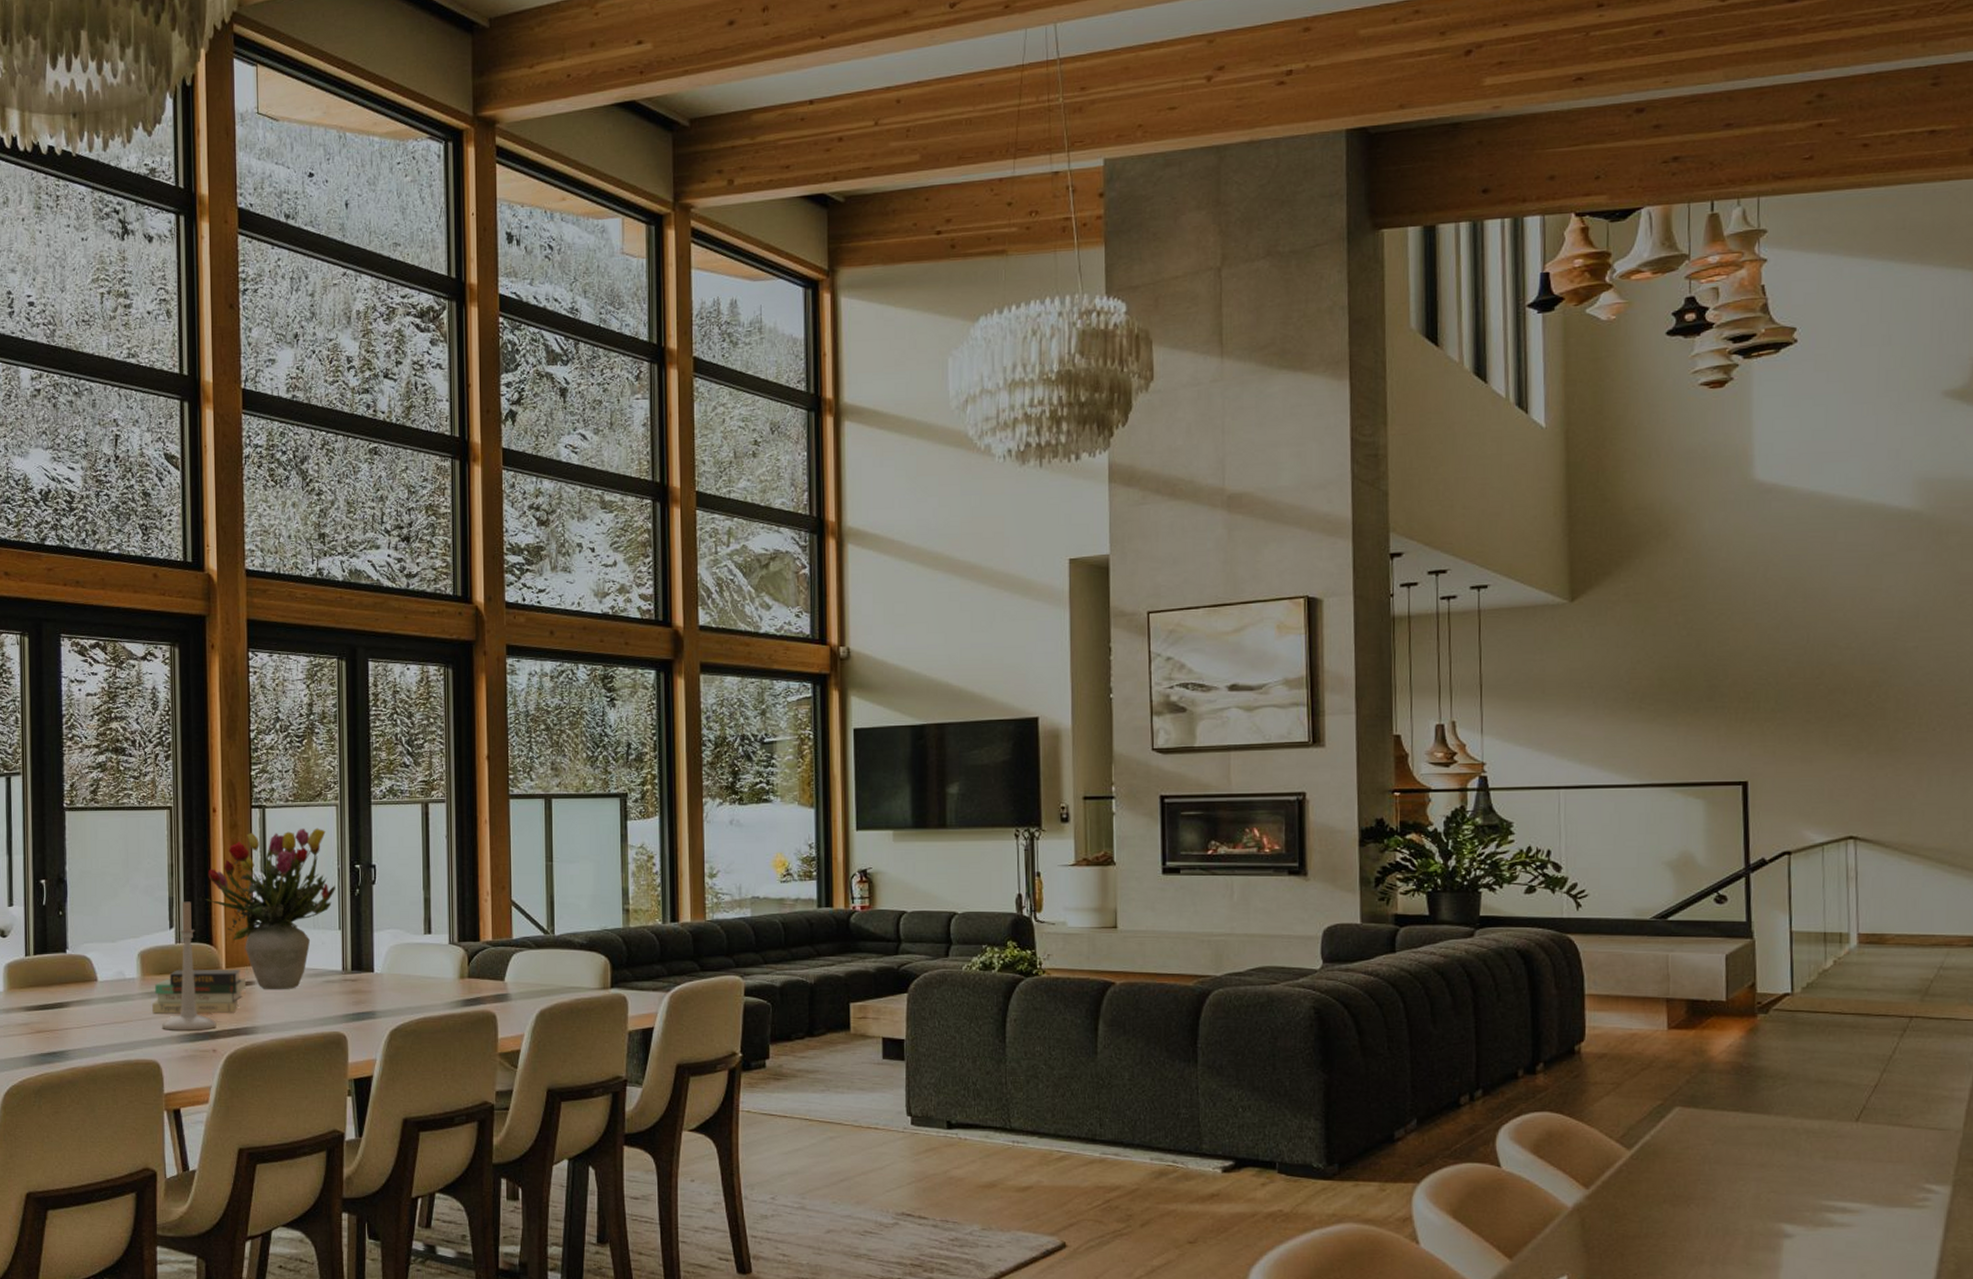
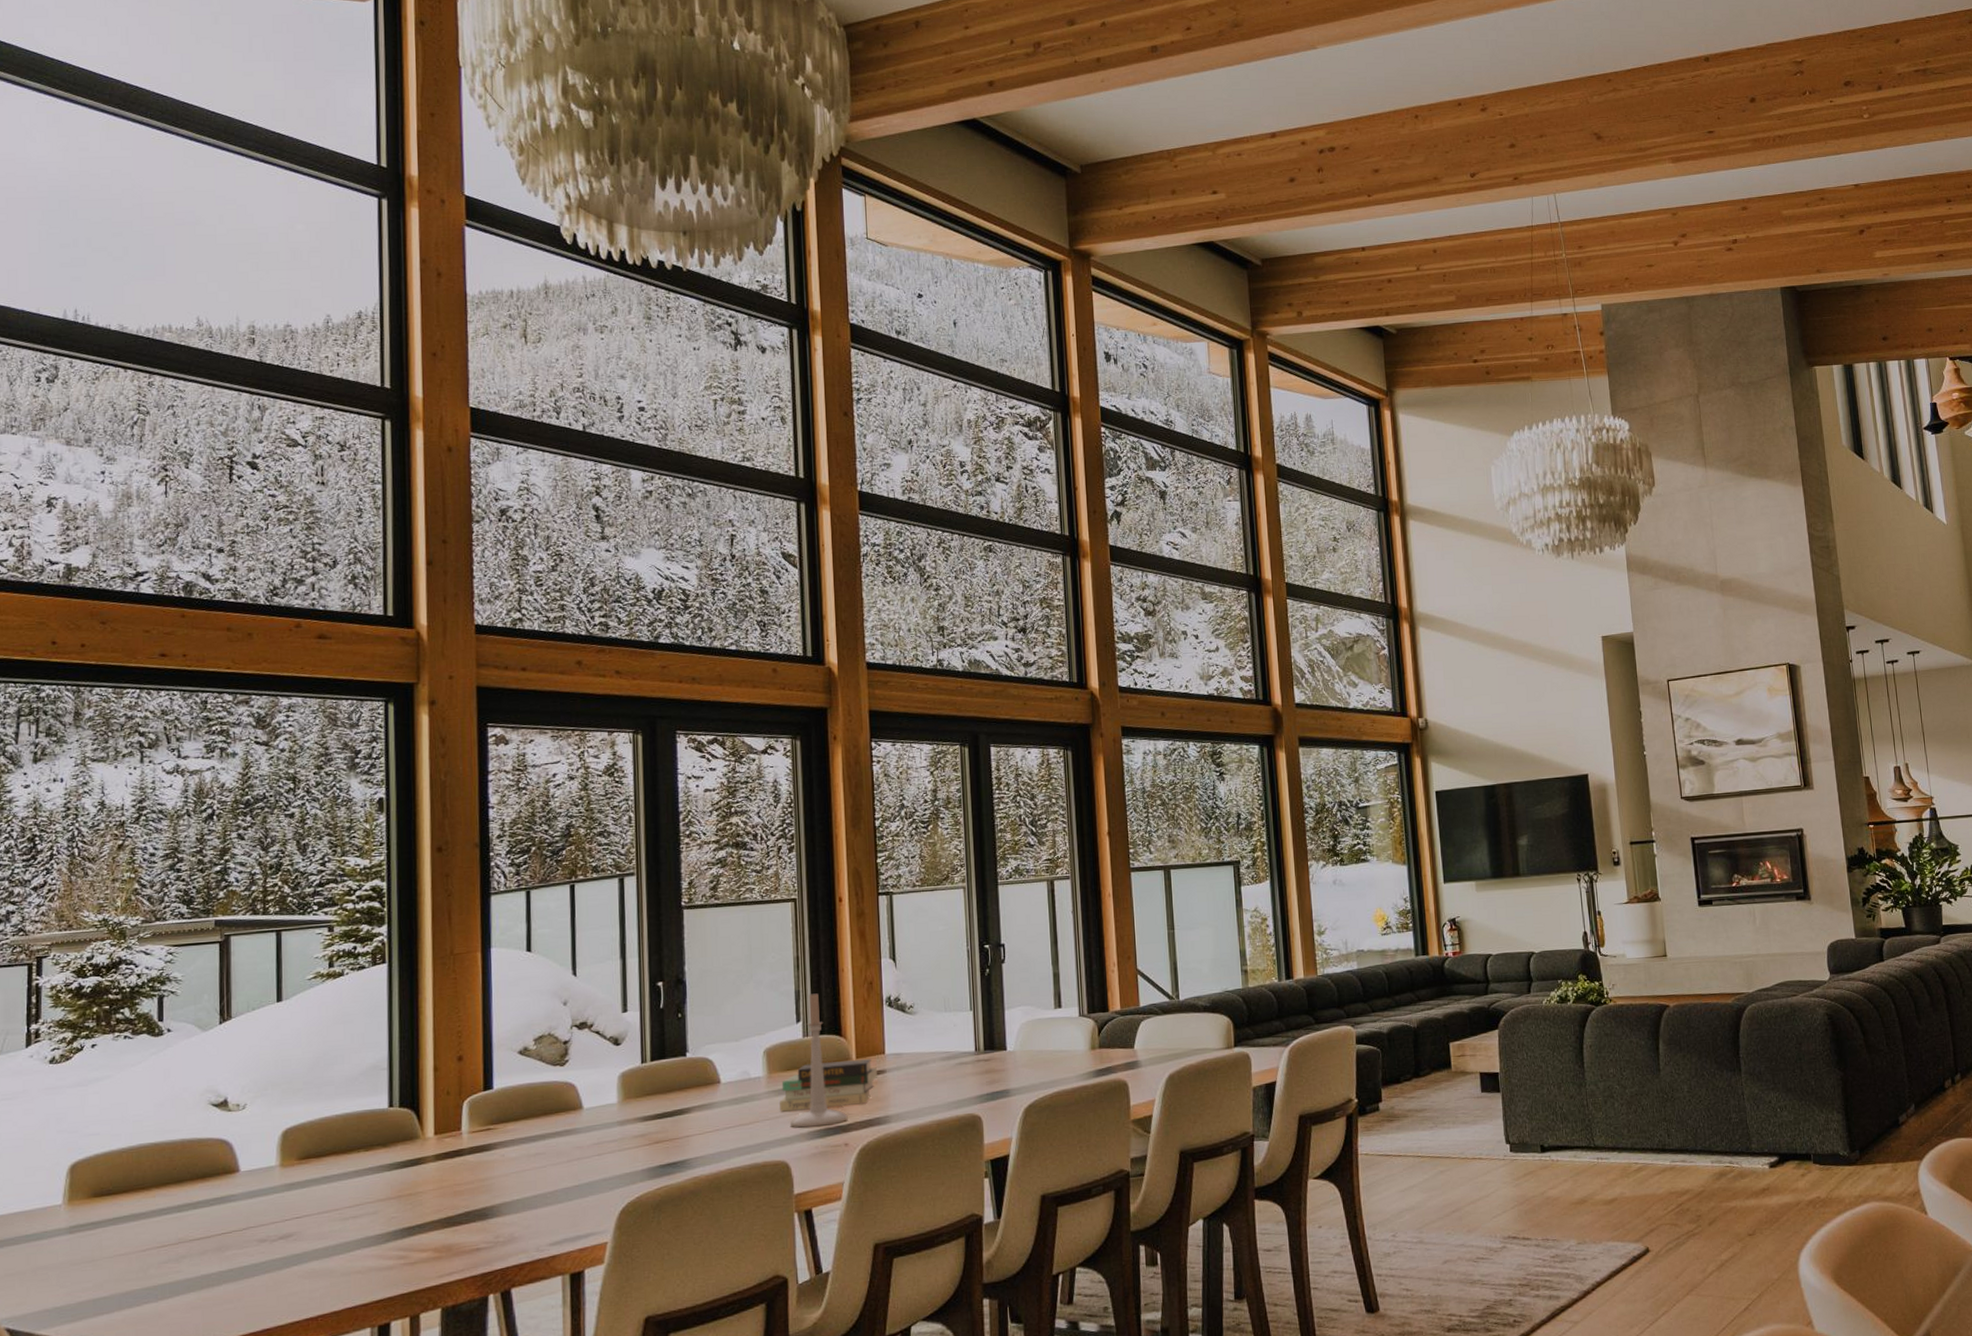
flower arrangement: present [205,828,335,989] -> none [833,911,965,1077]

